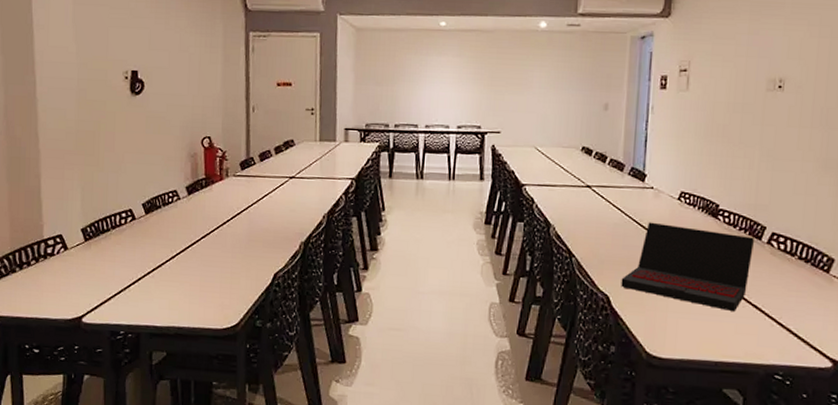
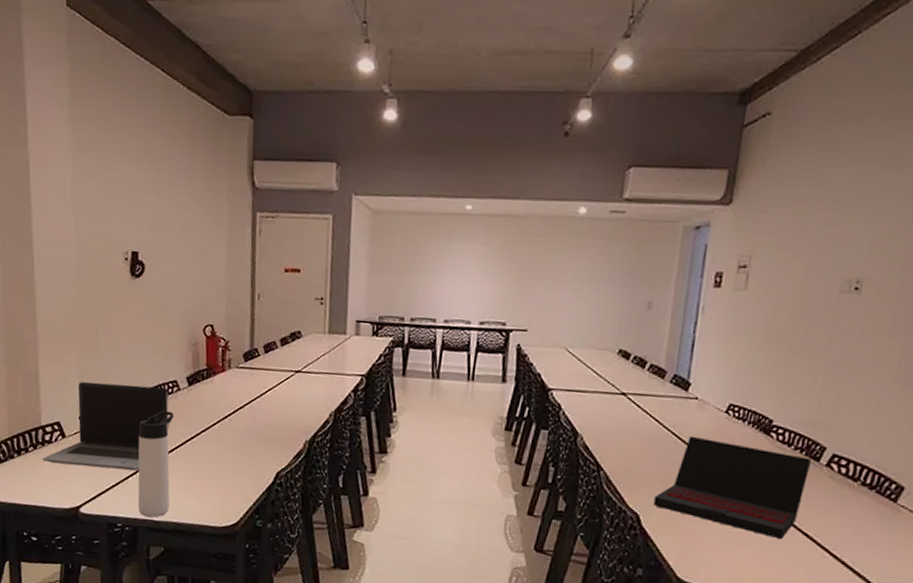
laptop computer: none [44,194,169,279] -> present [42,381,169,471]
thermos bottle: none [139,219,174,323] -> present [137,410,174,517]

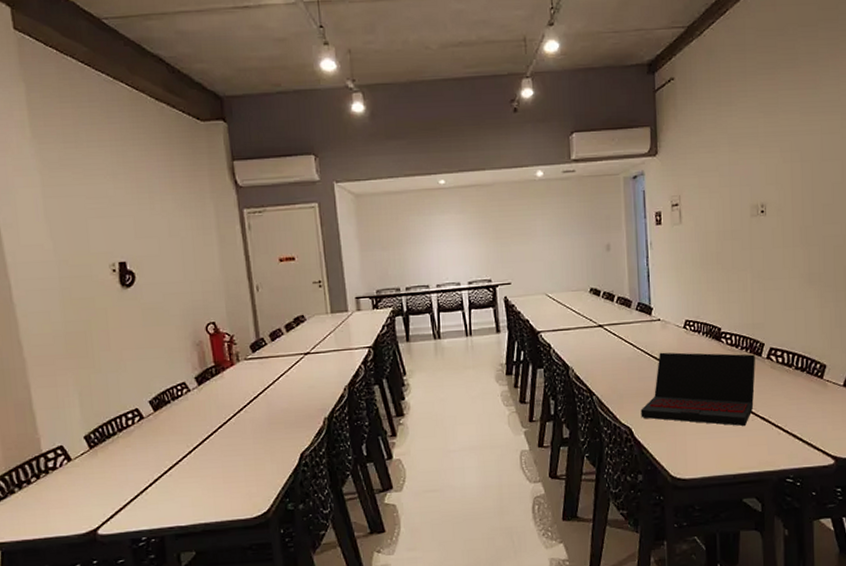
laptop computer: present [42,381,169,471] -> none [47,391,183,490]
thermos bottle: present [137,410,174,517] -> none [151,413,196,524]

